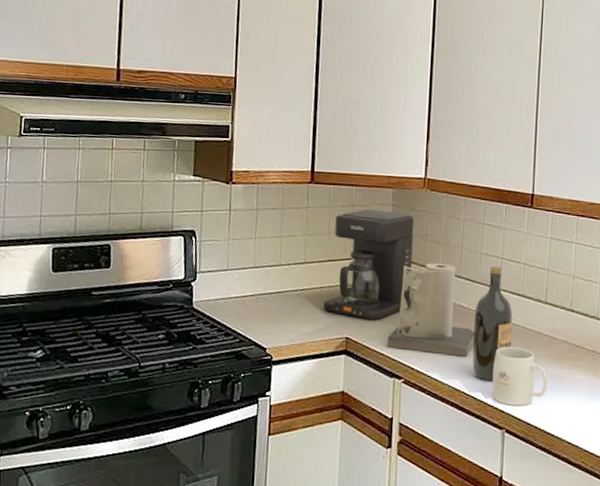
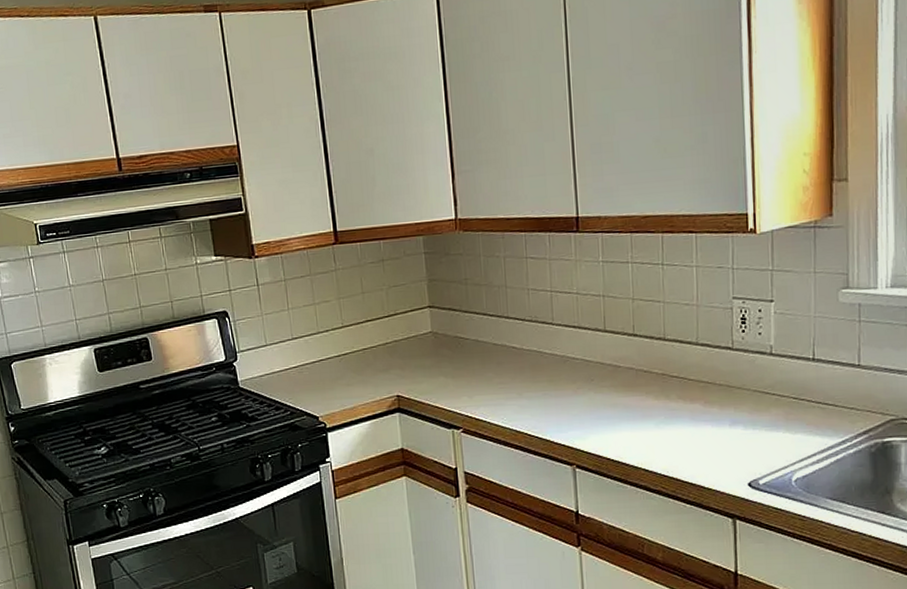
coffee maker: present [323,209,414,320] -> none [367,260,460,375]
paper towel roll: present [386,263,475,357] -> none [439,306,533,400]
wine bottle: present [472,266,513,381] -> none [528,301,572,419]
mug: present [492,346,548,406] -> none [555,381,617,441]

